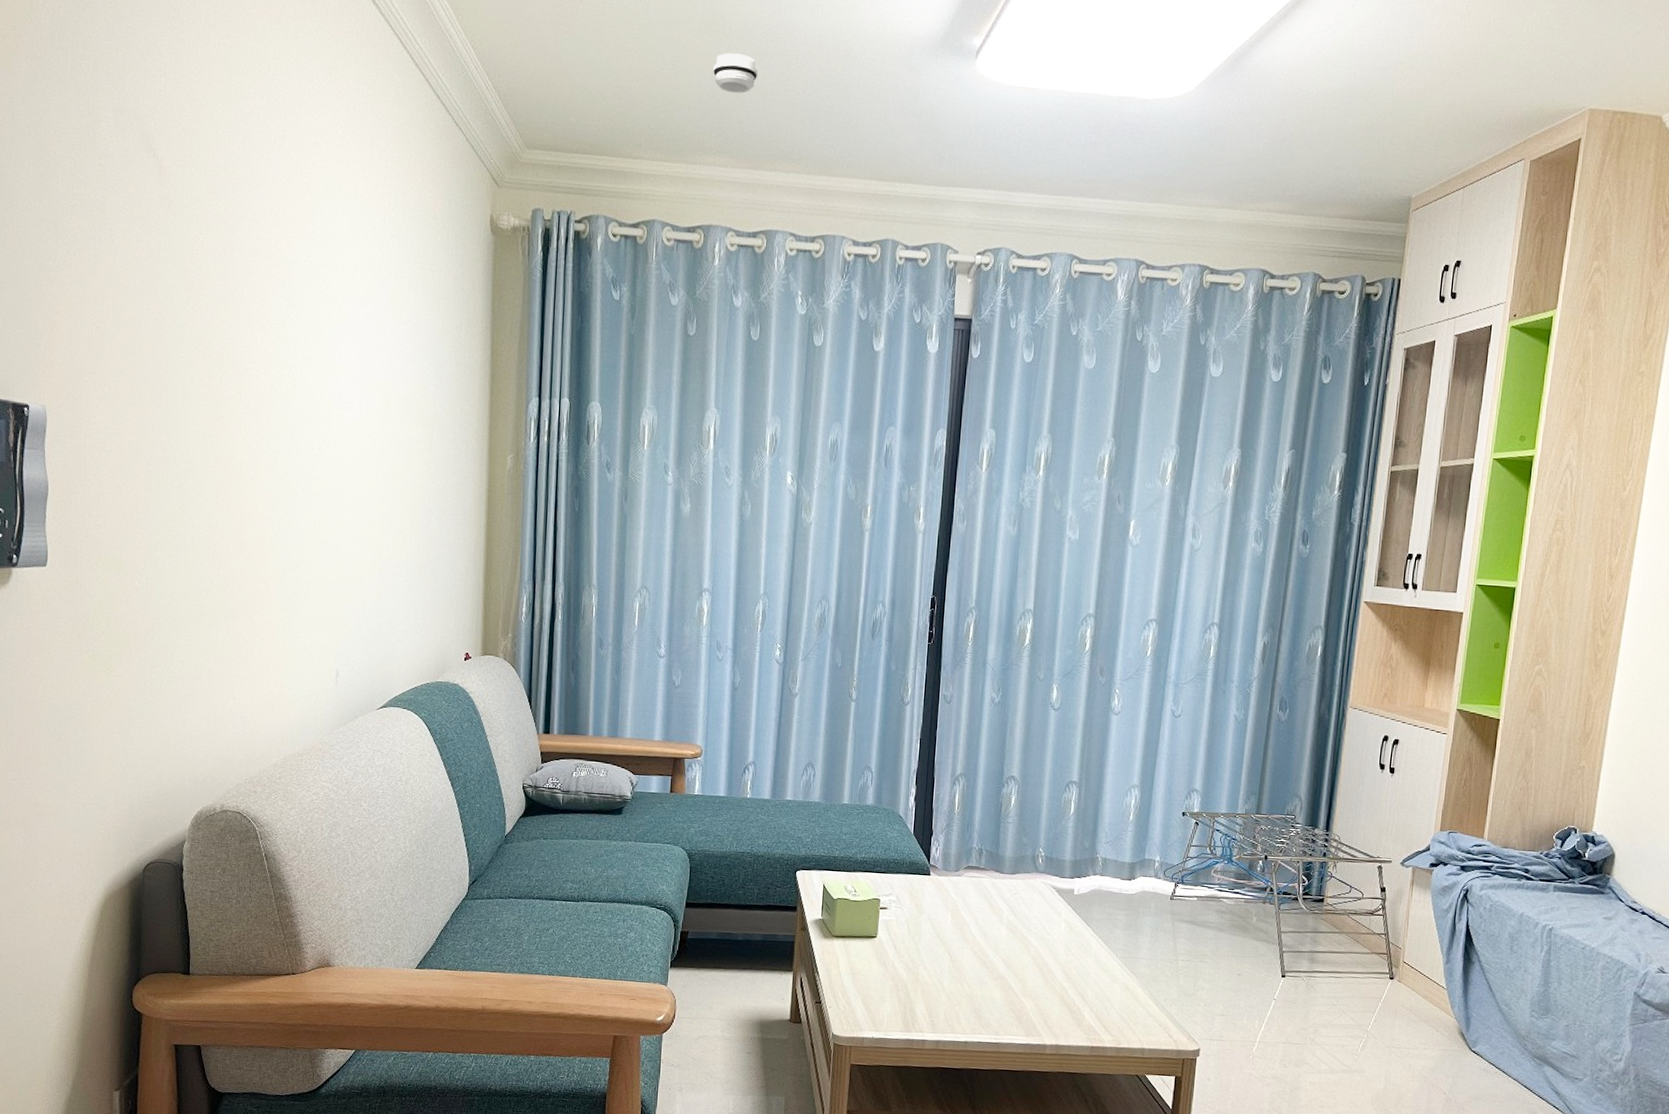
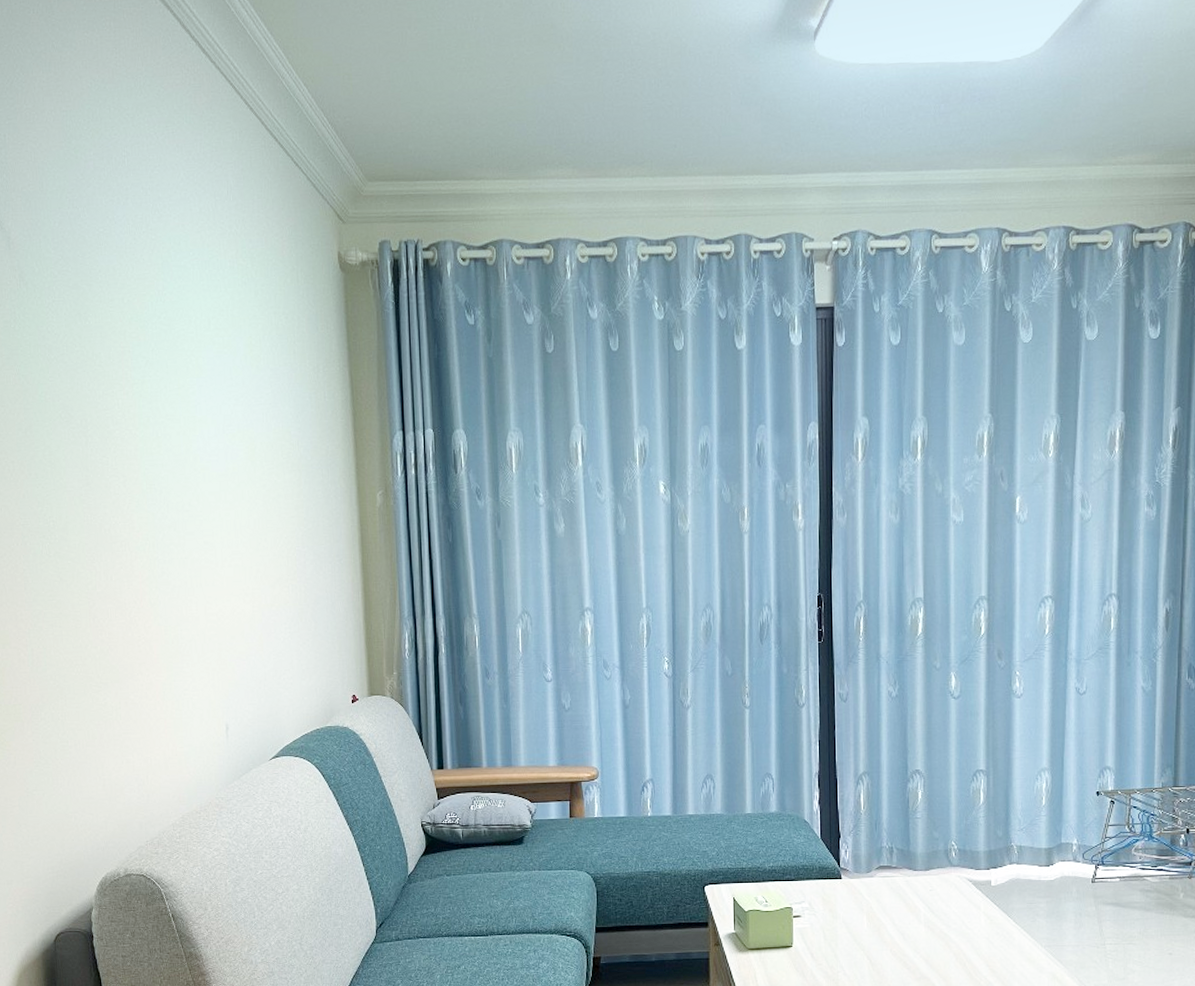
smoke detector: present [713,53,758,93] -> none [548,61,593,102]

